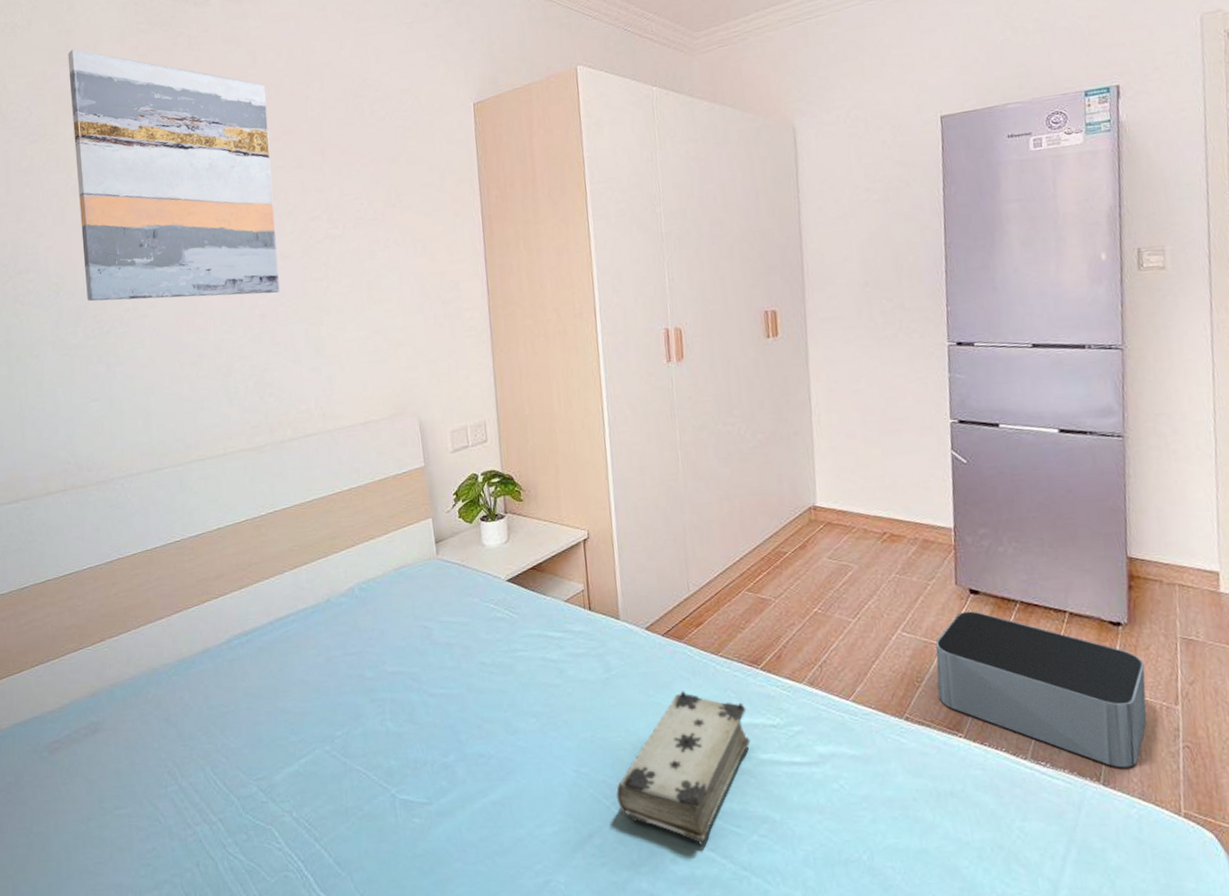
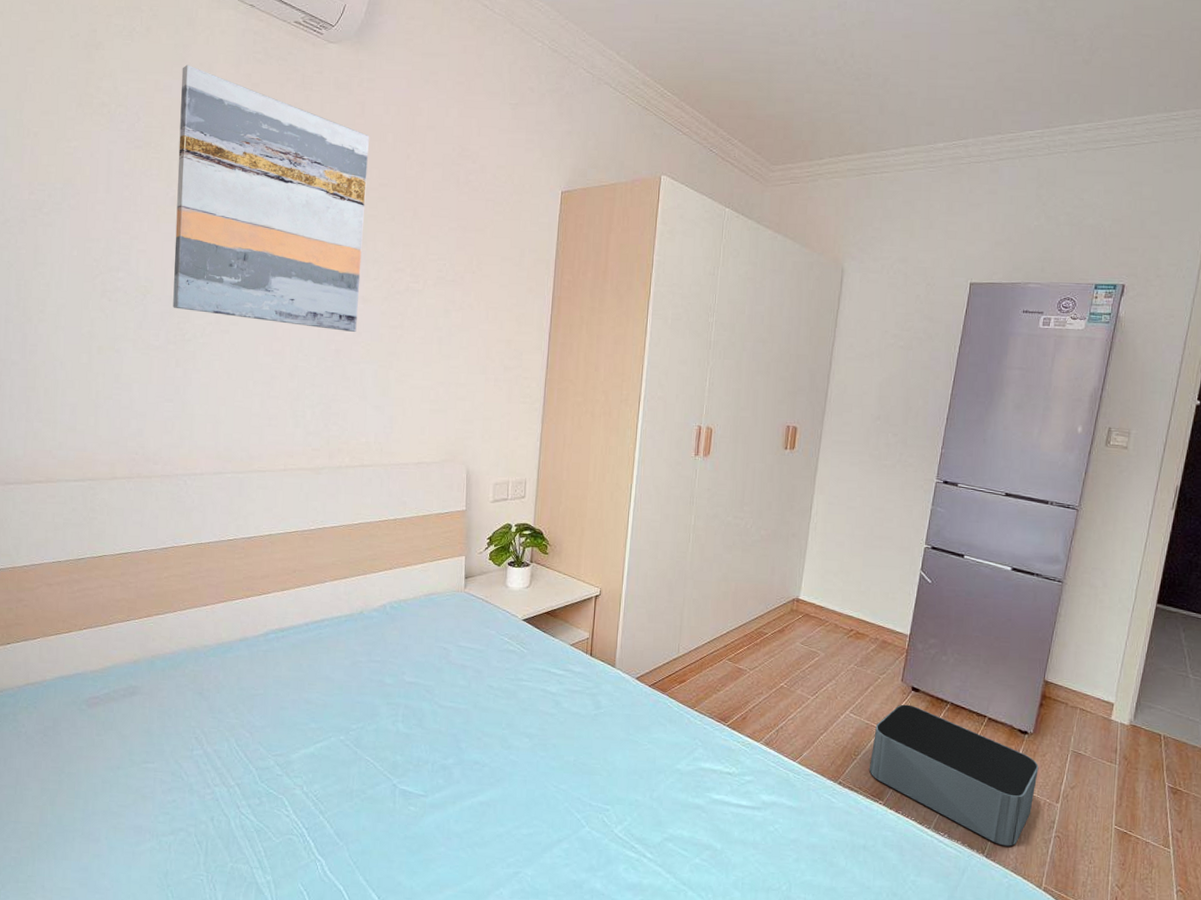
book: present [616,691,750,846] -> none [587,734,709,862]

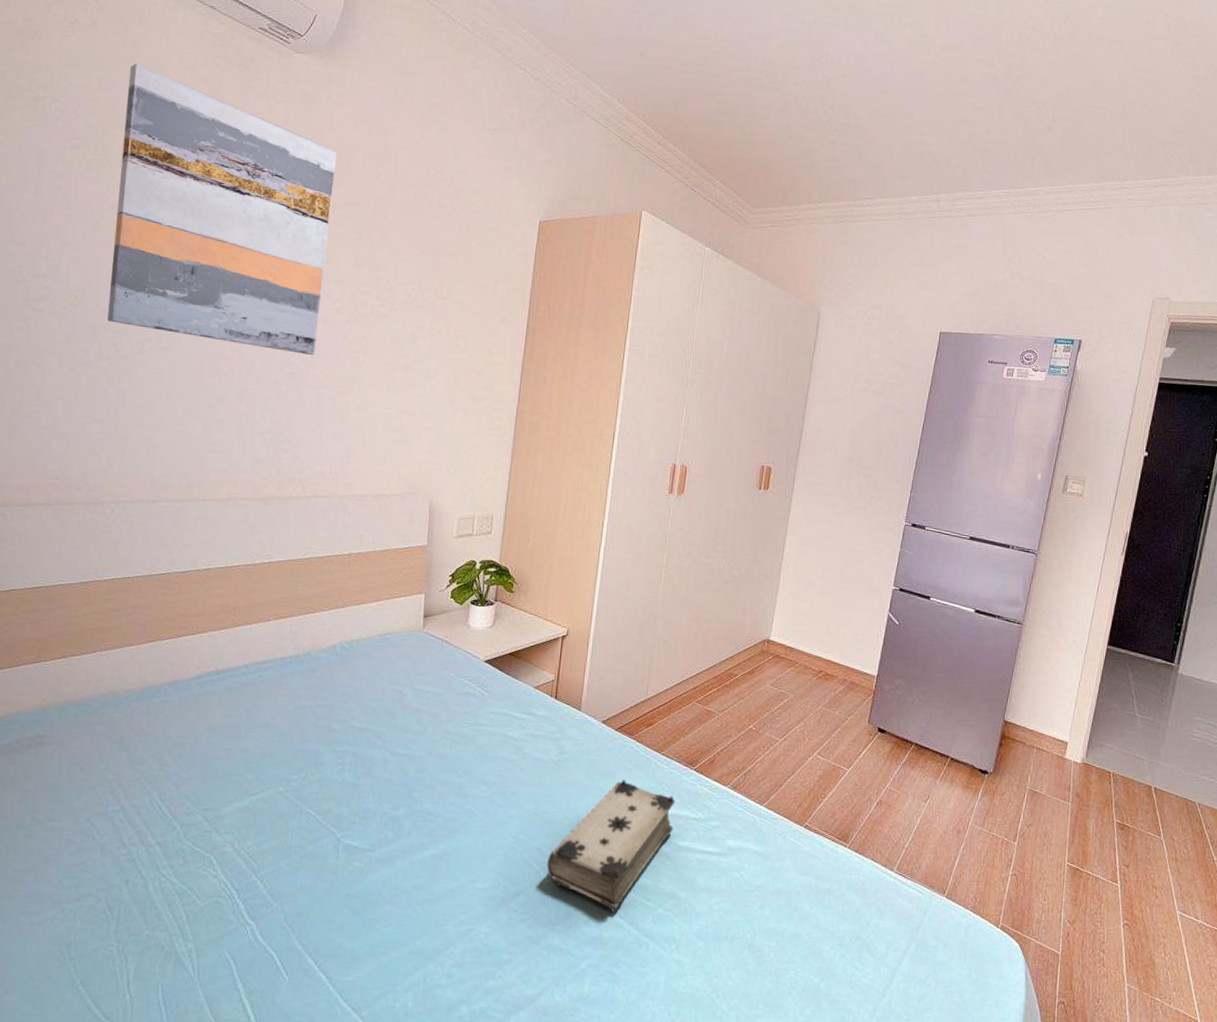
book: none [587,734,709,862] -> present [547,780,676,913]
storage bin: present [869,704,1039,847] -> none [835,745,998,886]

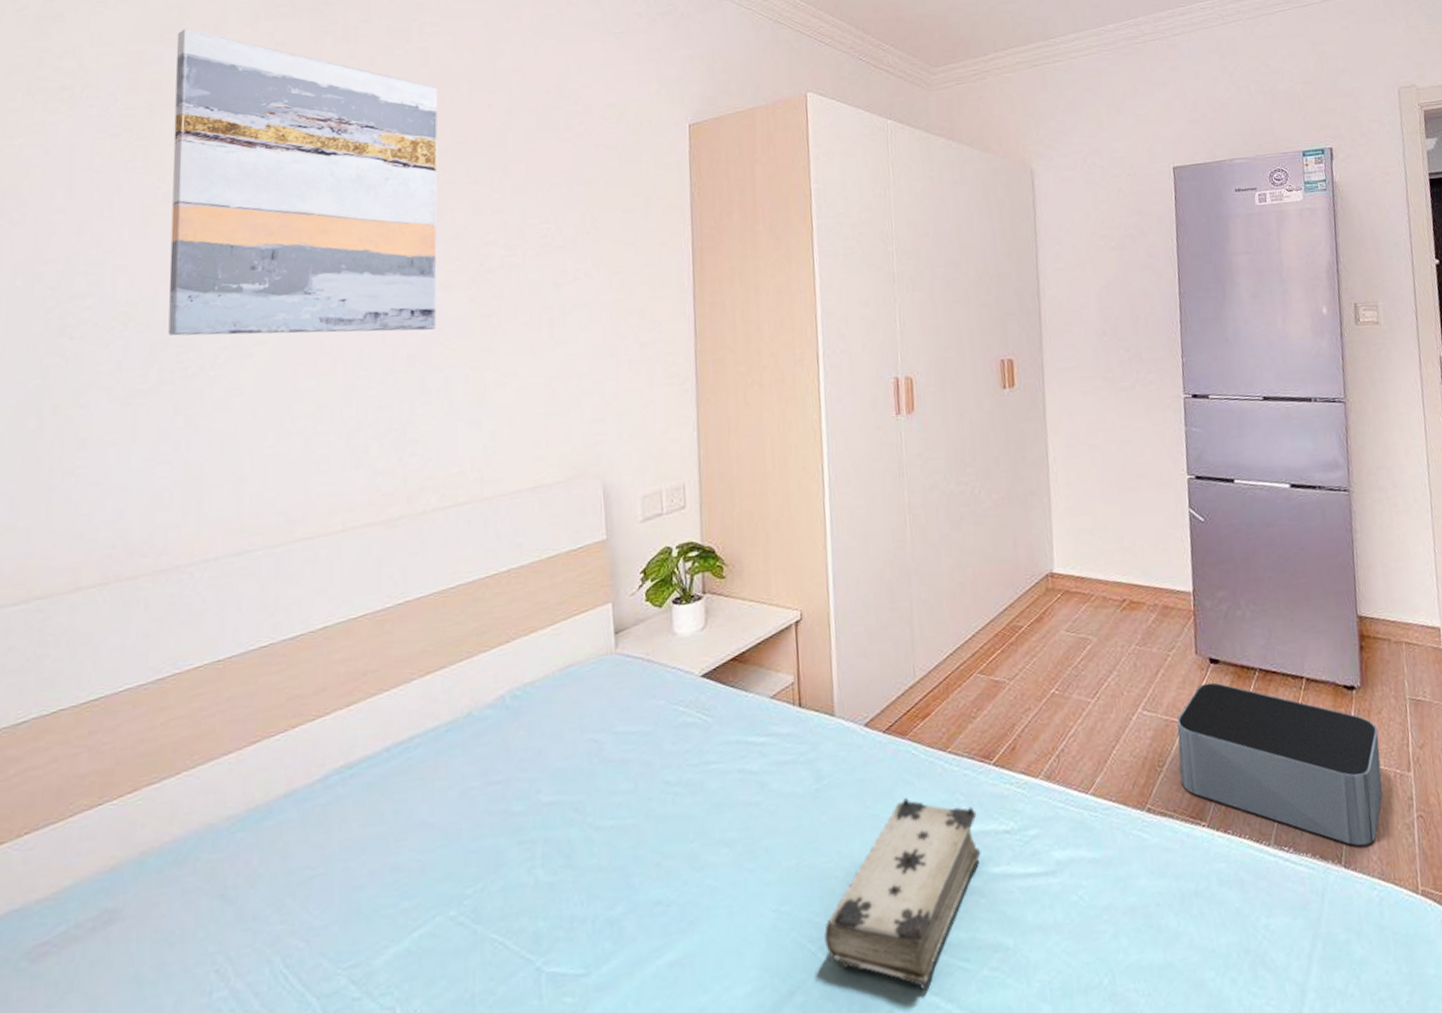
storage bin: none [835,745,998,886] -> present [1177,682,1383,847]

